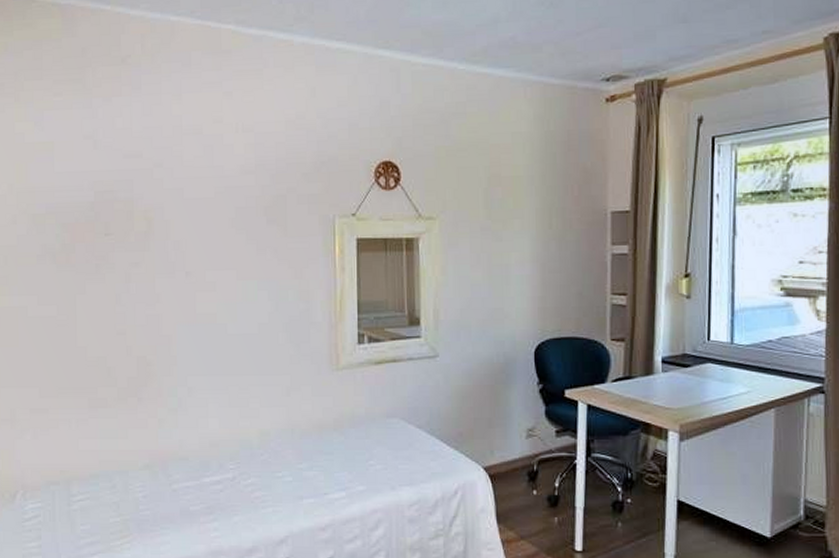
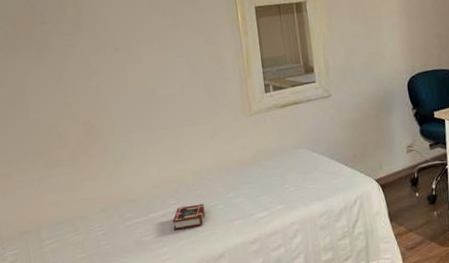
book: none [229,473,270,502] -> present [173,204,206,230]

